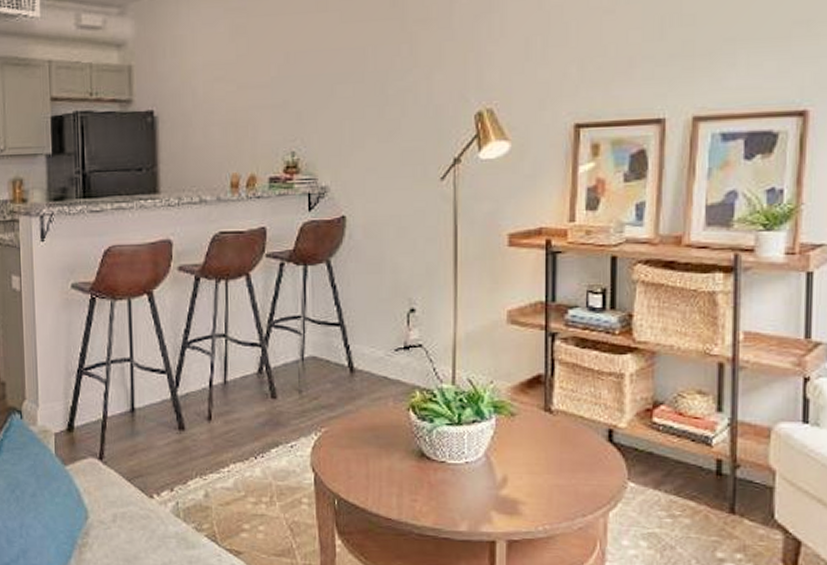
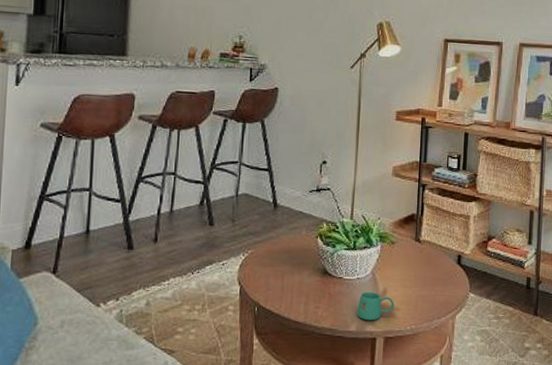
mug: none [468,481,519,519] -> present [357,292,395,321]

